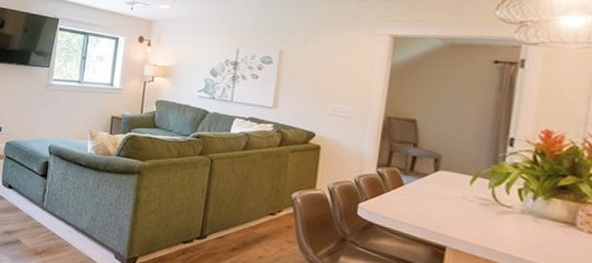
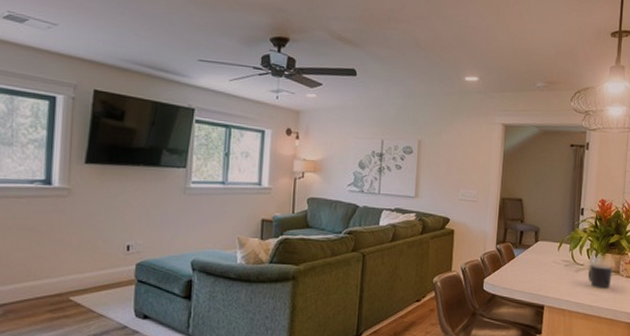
mug: none [519,208,564,246] -> present [588,264,613,291]

